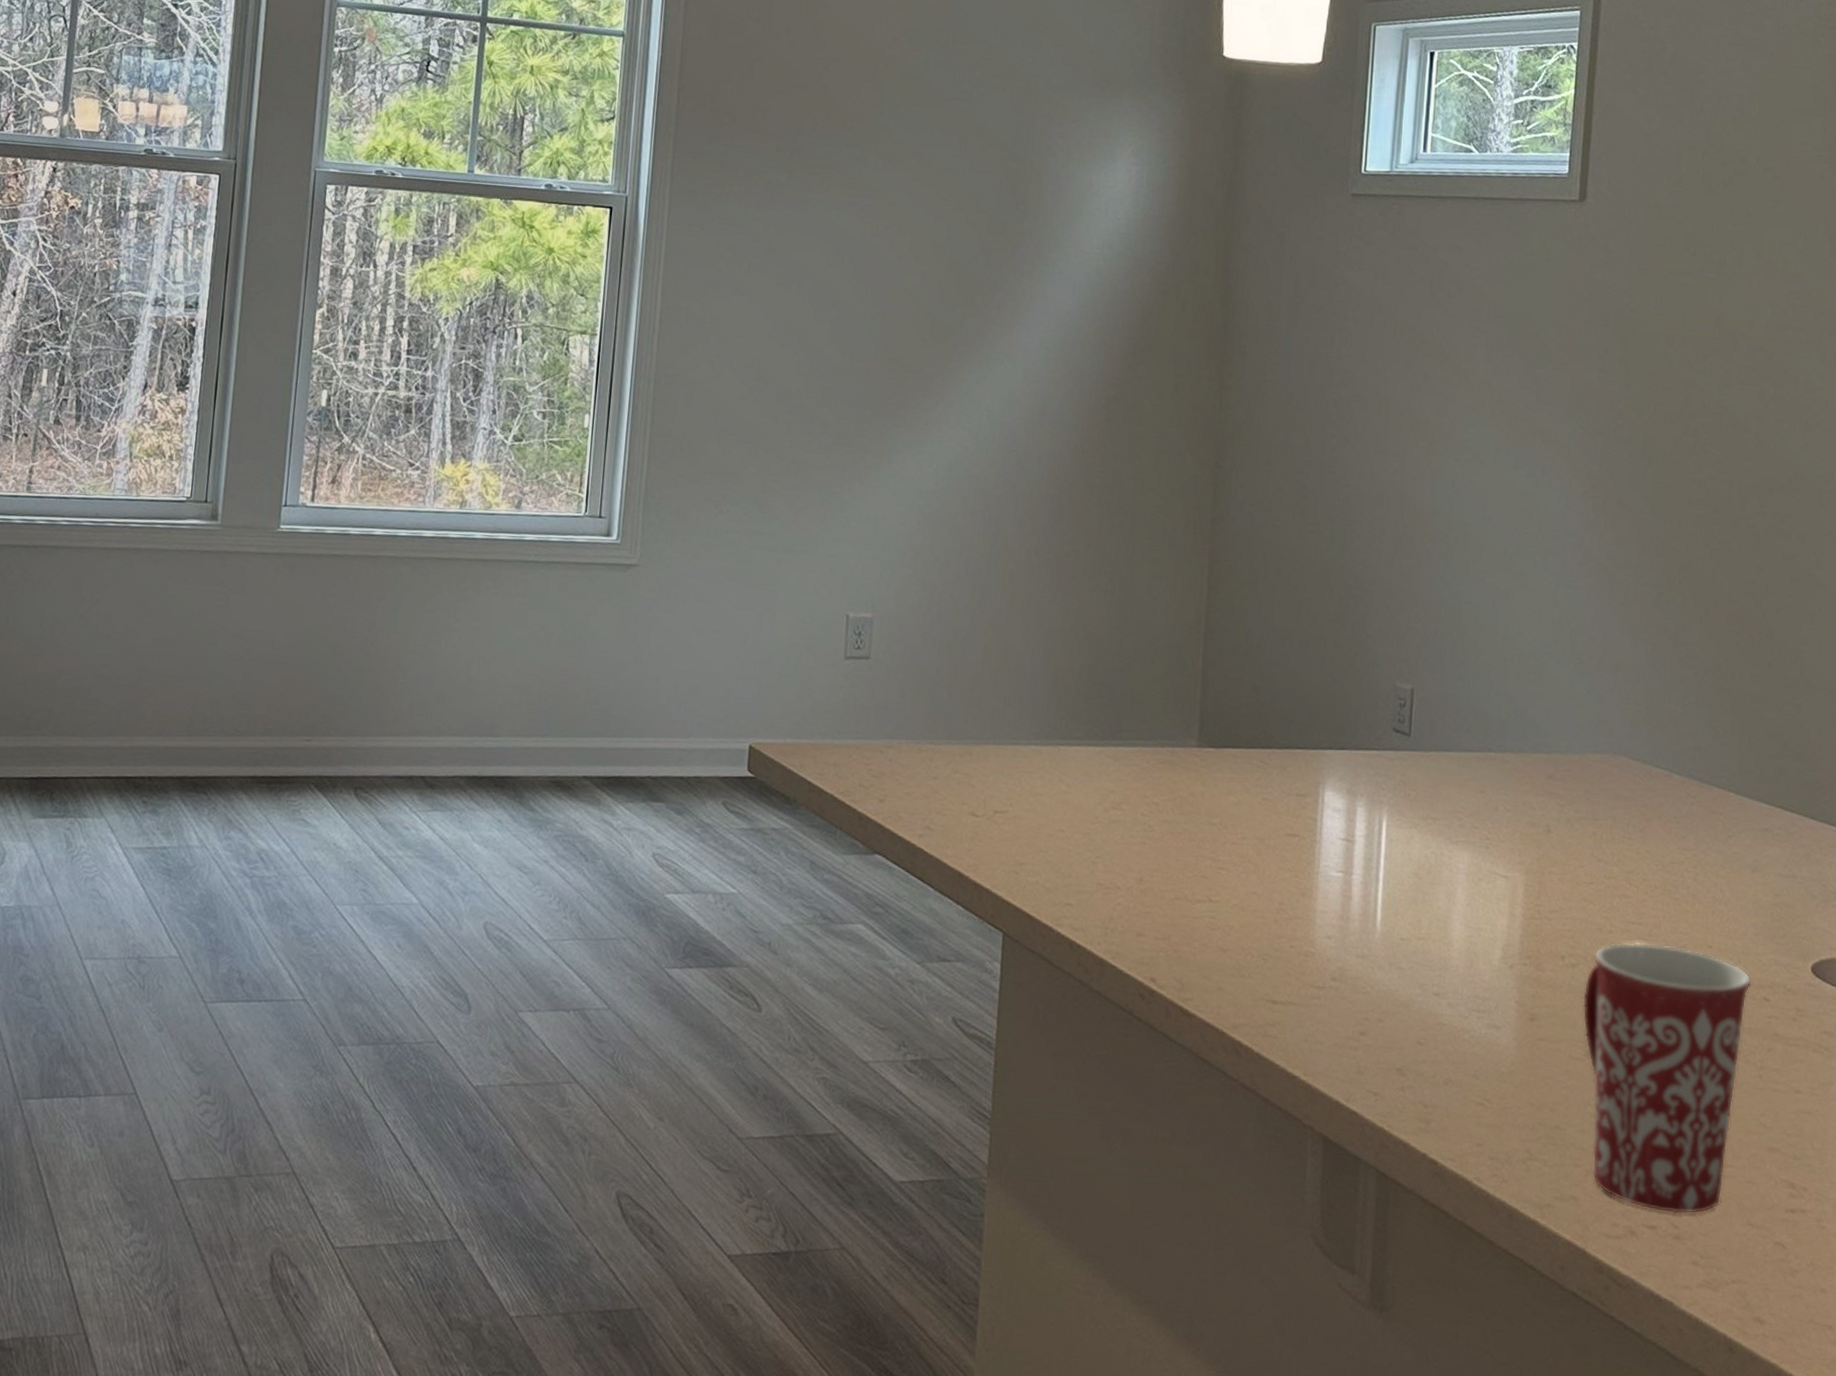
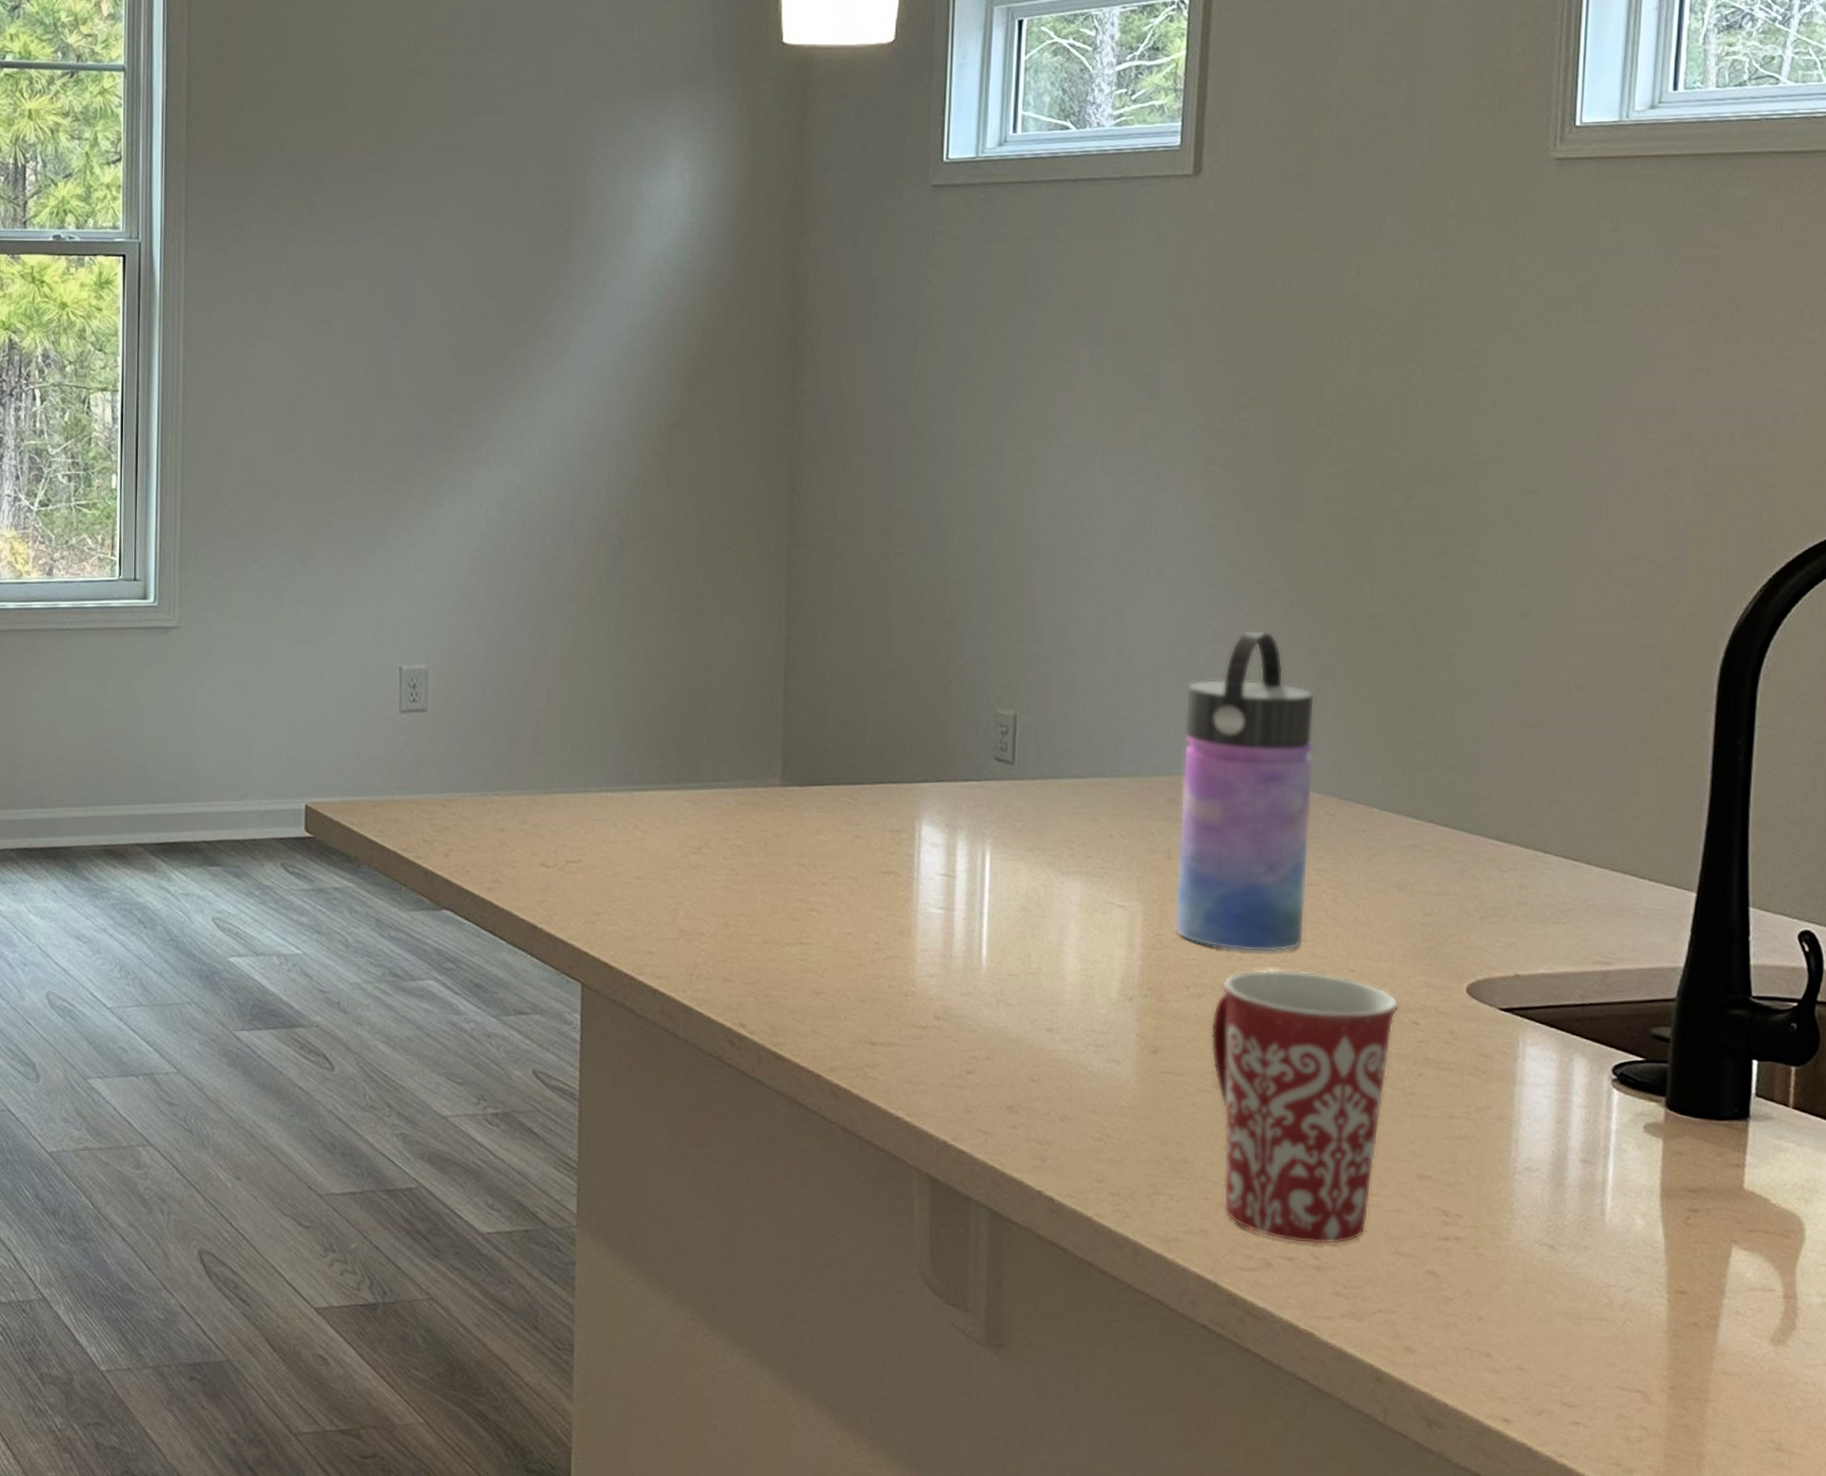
water bottle: none [1551,619,1680,927] -> present [1174,630,1315,953]

